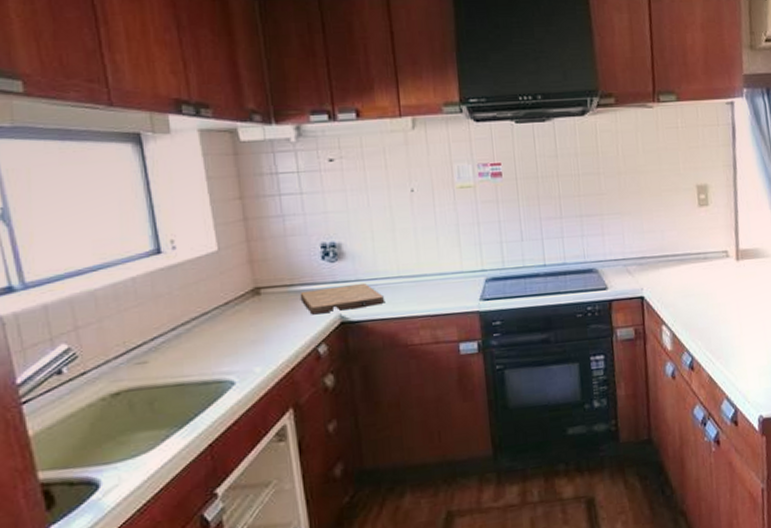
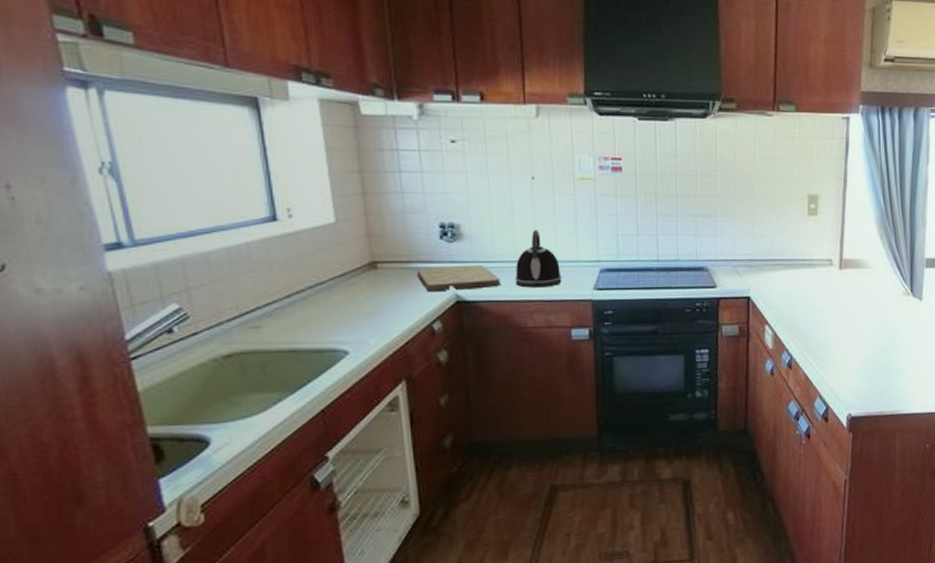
kettle: none [399,243,447,304] -> present [515,230,562,288]

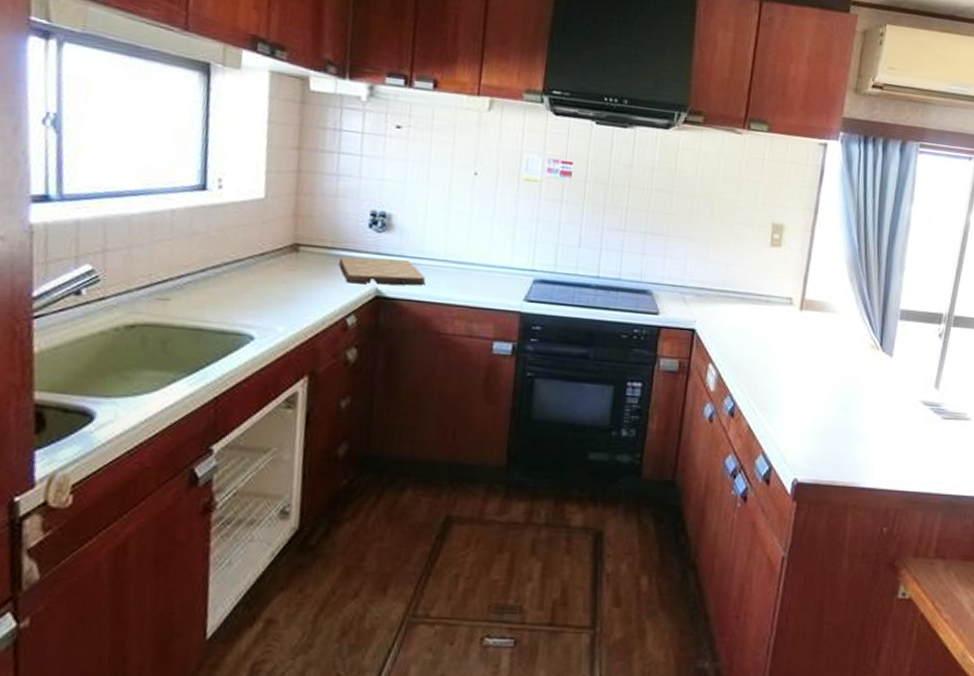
kettle: present [515,230,562,288] -> none [441,229,492,293]

